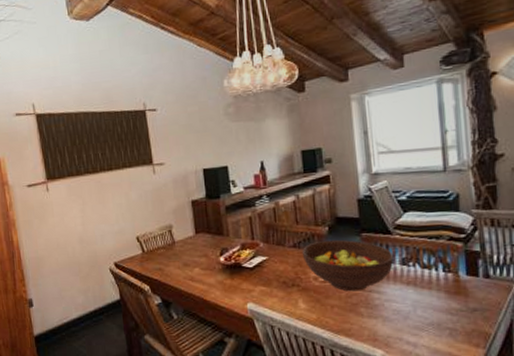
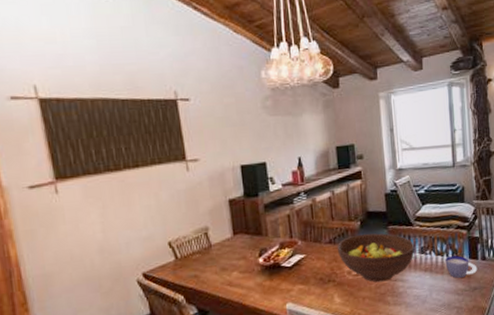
cup: none [433,270,478,296] -> present [445,255,478,278]

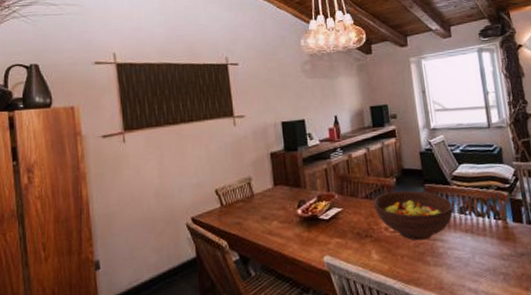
cup: present [445,255,478,278] -> none [486,218,523,242]

